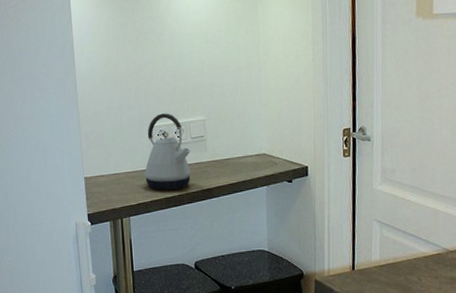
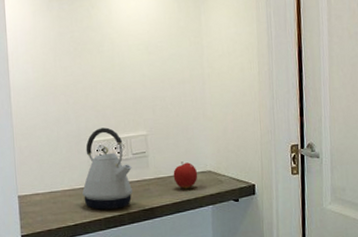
fruit: none [230,145,254,171] -> present [173,162,198,189]

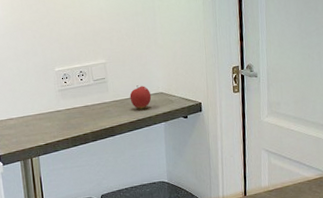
kettle: present [82,127,132,210] -> none [51,57,95,130]

